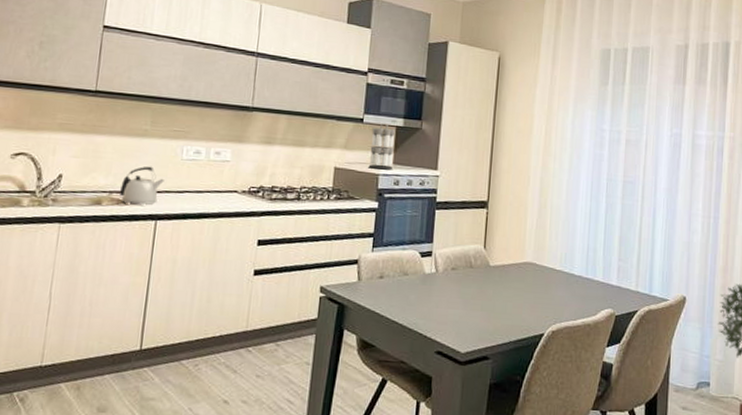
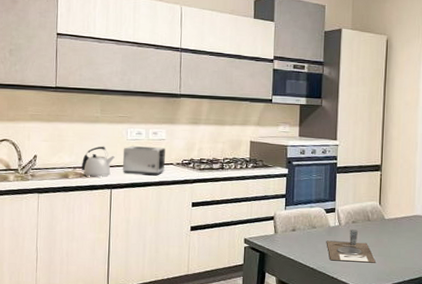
toaster: none [172,166,229,206] -> present [122,145,165,176]
spice rack: present [368,122,396,170] -> none [278,101,300,142]
place setting: none [420,278,477,319] -> present [327,229,376,263]

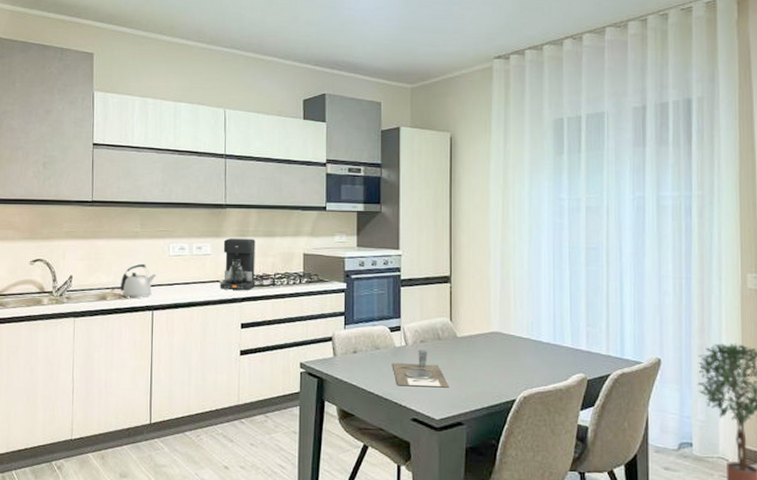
toaster: present [122,145,165,176] -> none [164,262,211,295]
coffee maker: none [173,125,207,173] -> present [220,238,256,290]

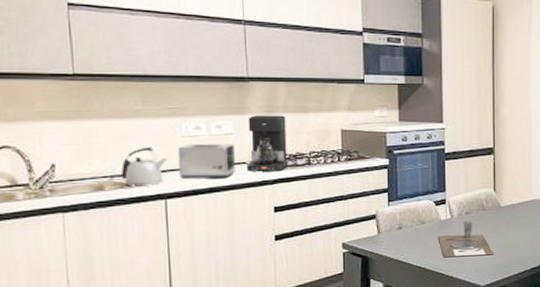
toaster: none [164,262,211,295] -> present [177,143,235,179]

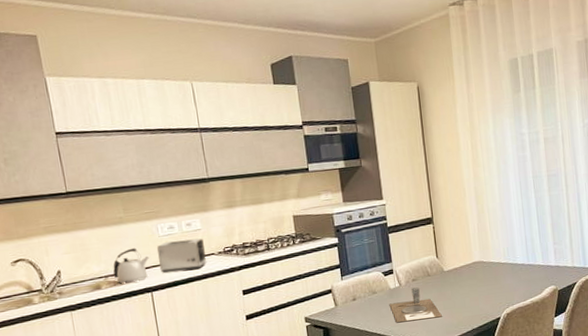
coffee maker: present [246,115,289,172] -> none [212,208,251,261]

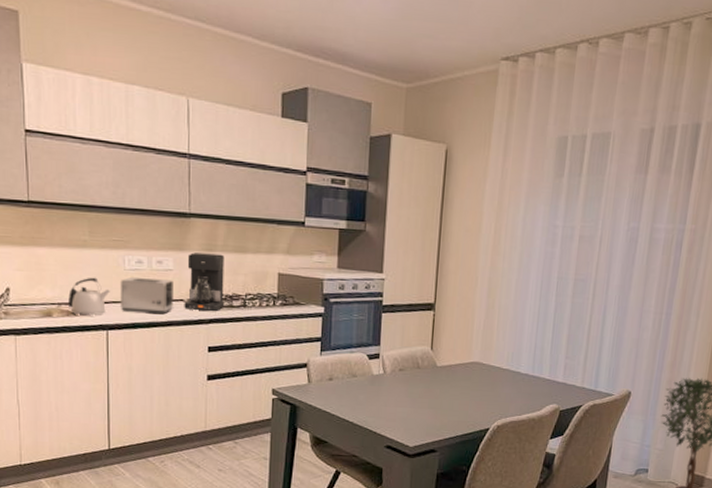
coffee maker: none [212,208,251,261] -> present [184,252,225,311]
place setting: present [390,287,442,323] -> none [369,378,425,416]

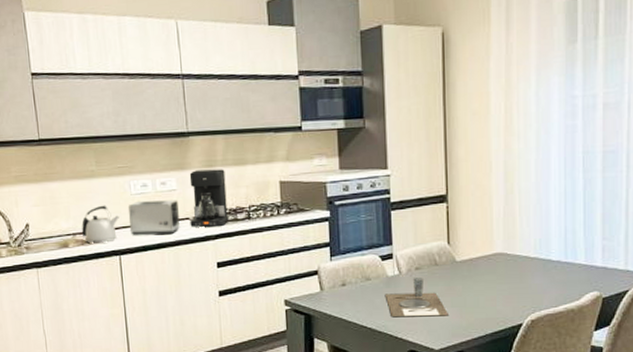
place setting: none [369,378,425,416] -> present [386,277,448,318]

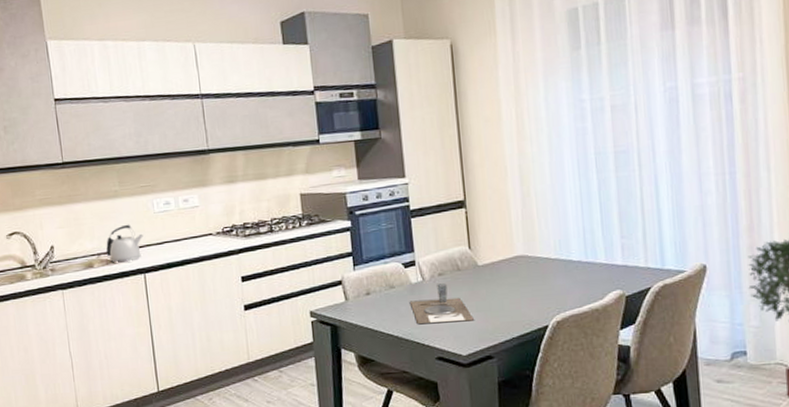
toaster: present [127,200,180,235] -> none [151,216,203,253]
coffee maker: present [189,169,229,227] -> none [211,184,252,243]

